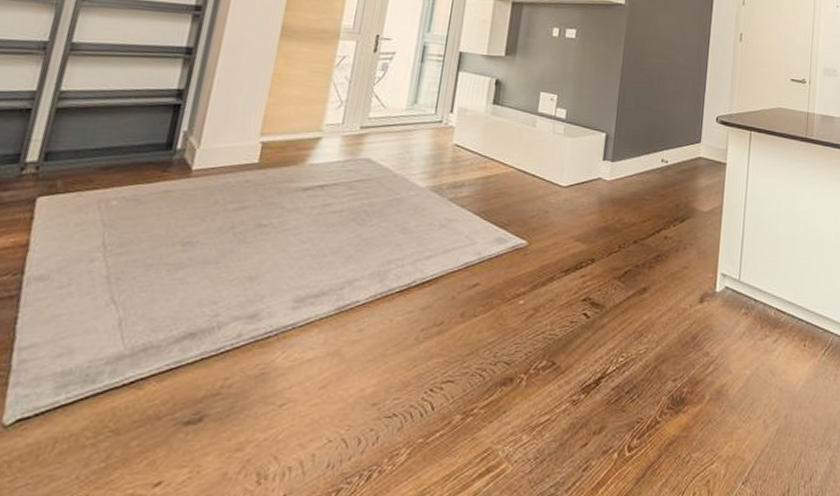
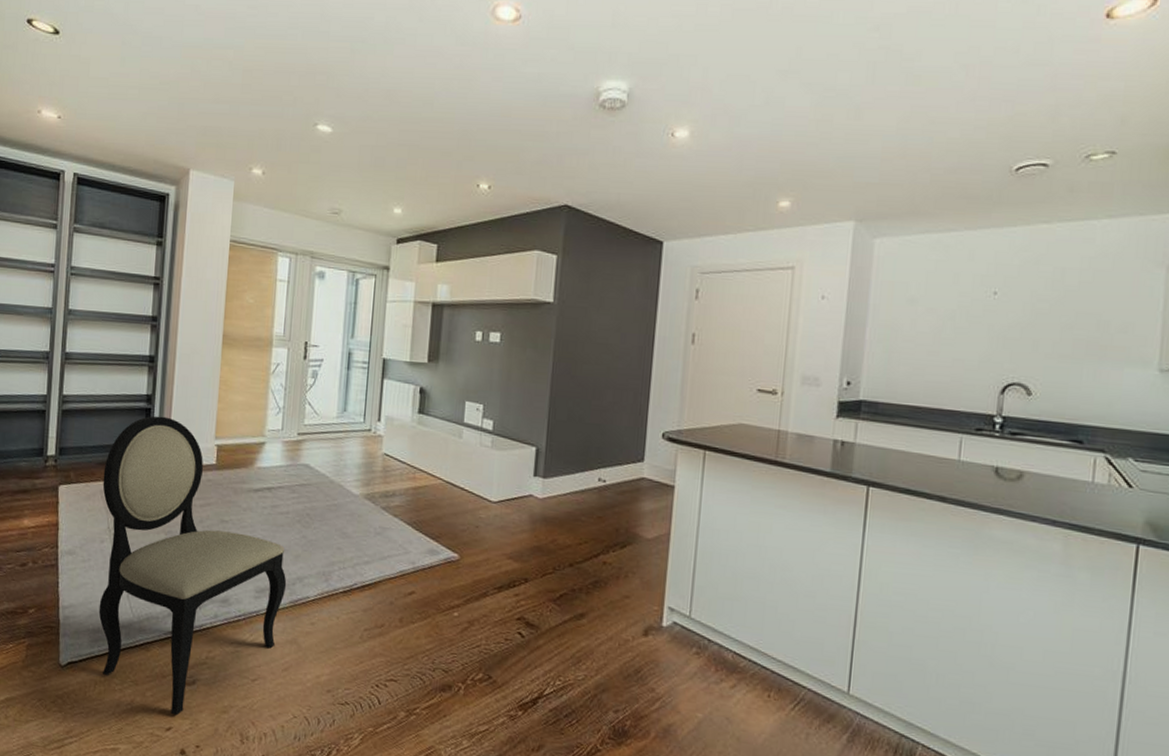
dining chair: none [67,112,335,465] -> present [98,415,287,716]

